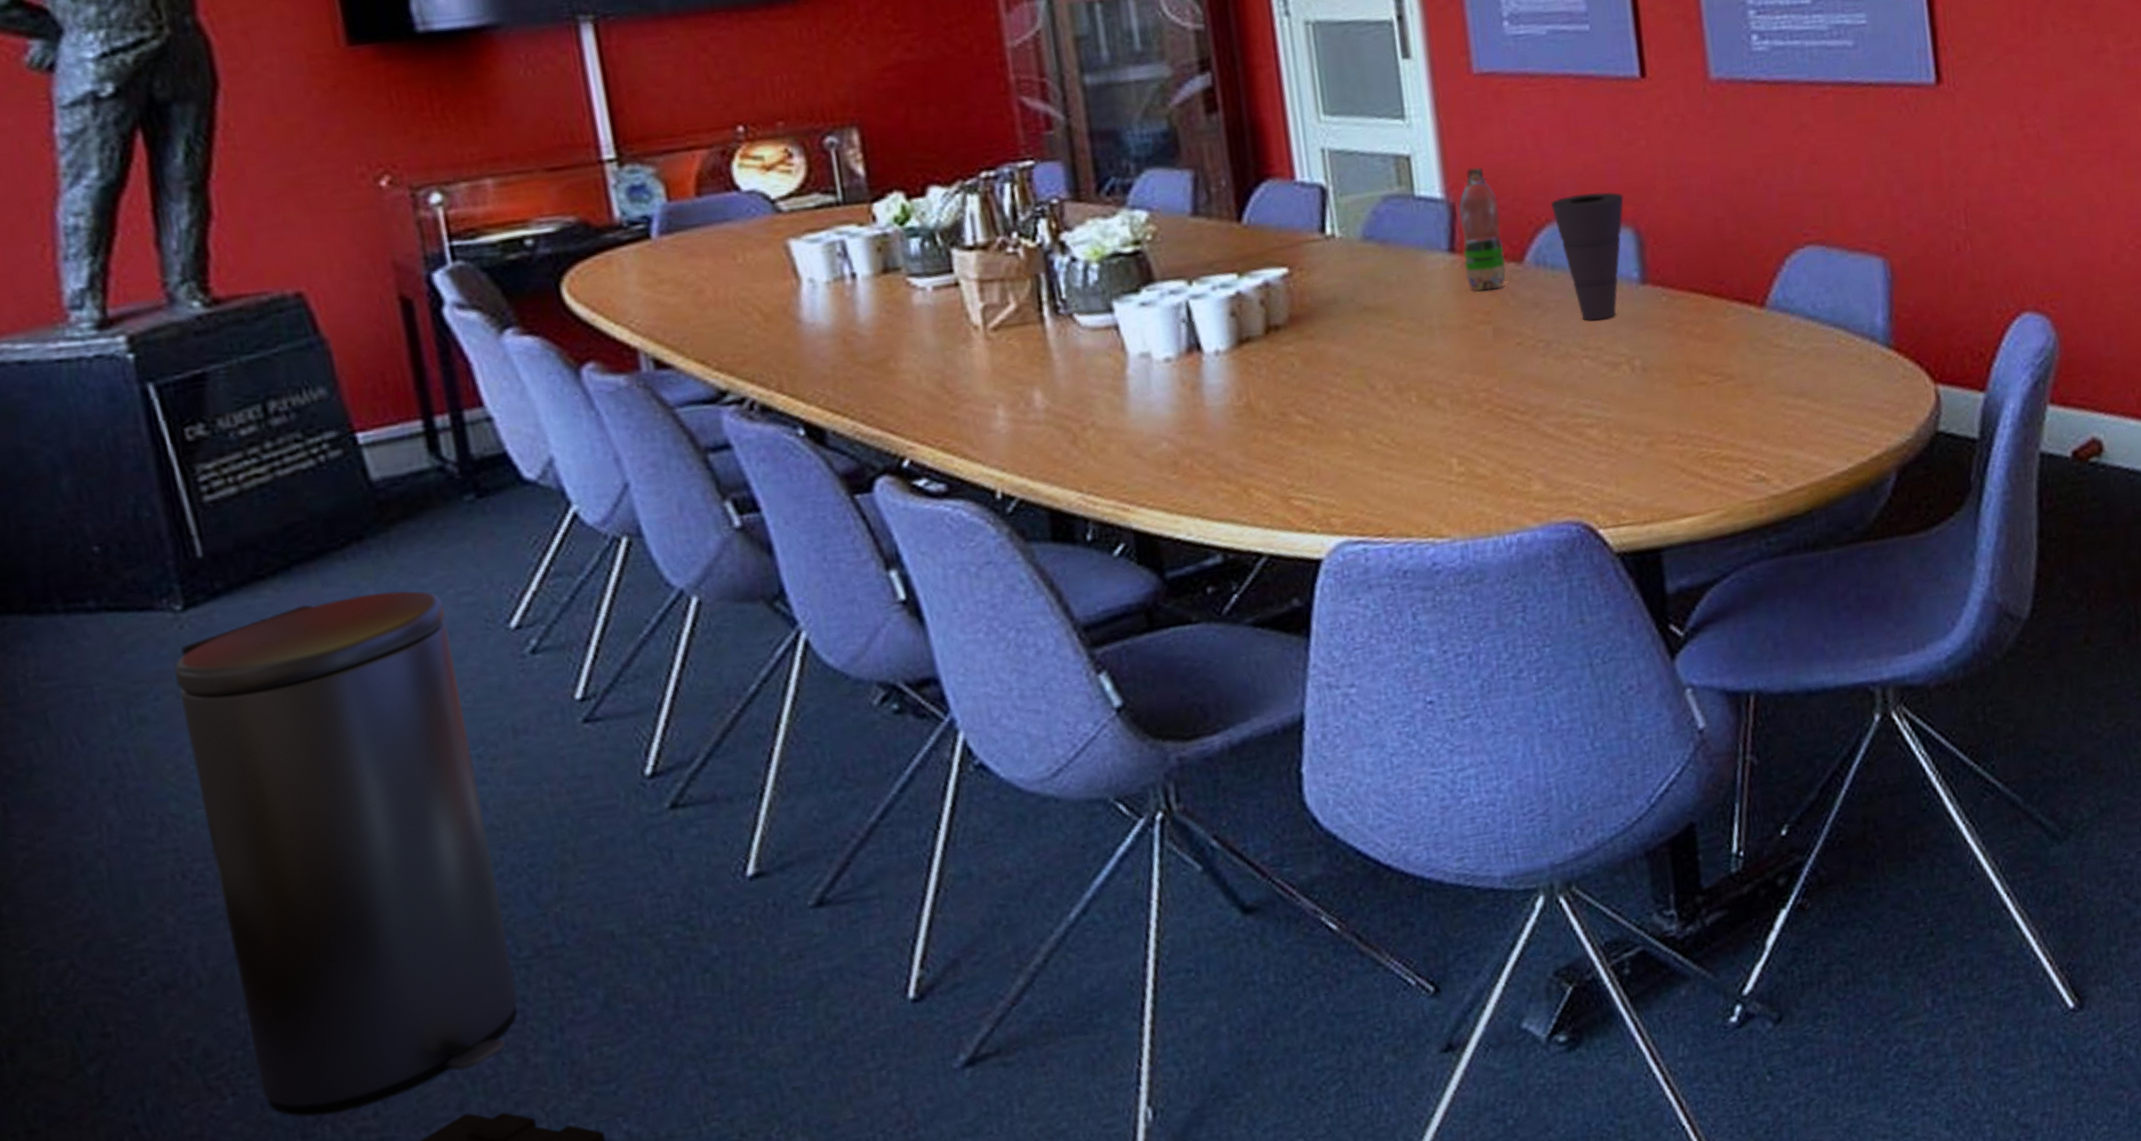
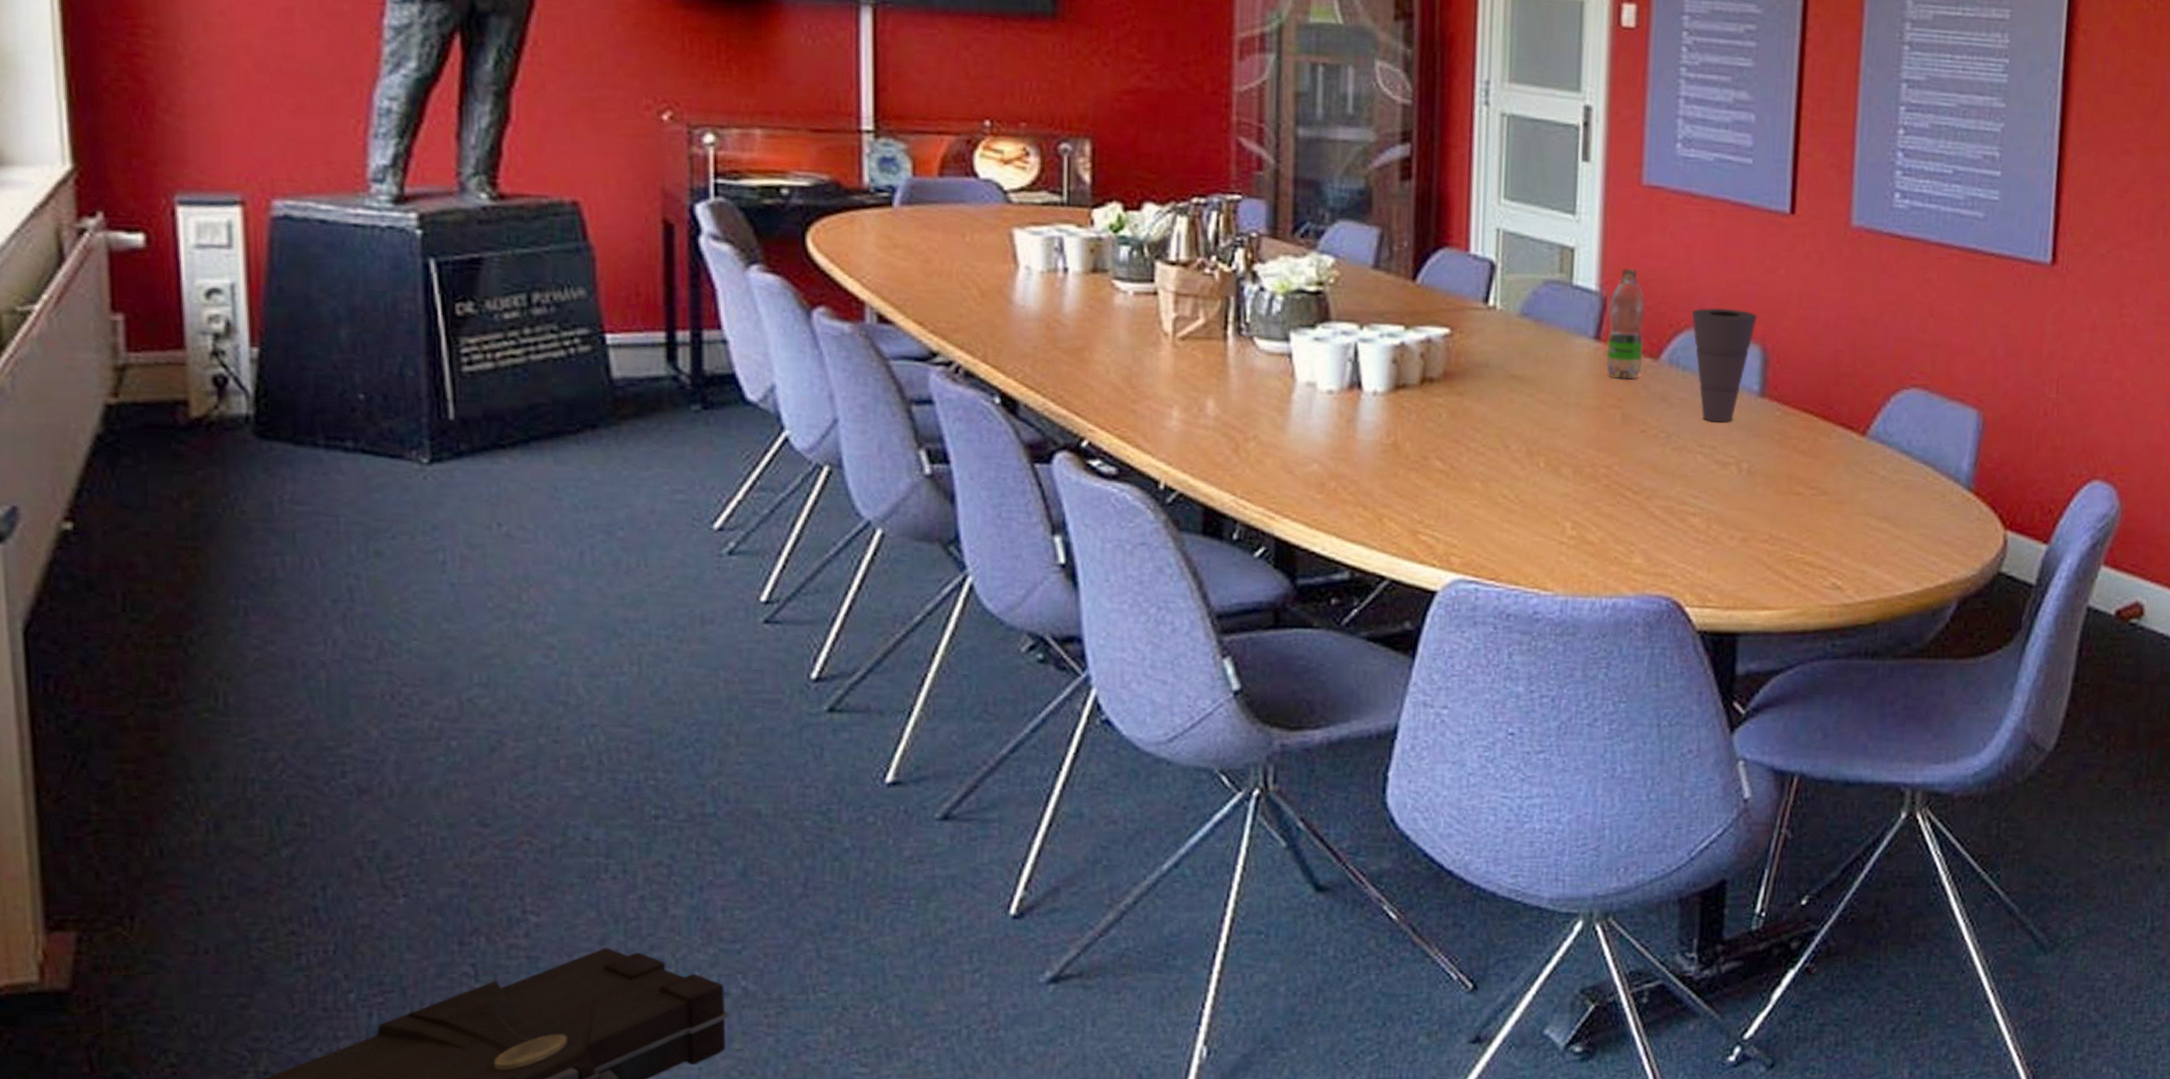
pedal bin: present [174,591,519,1116] -> none [412,477,668,928]

